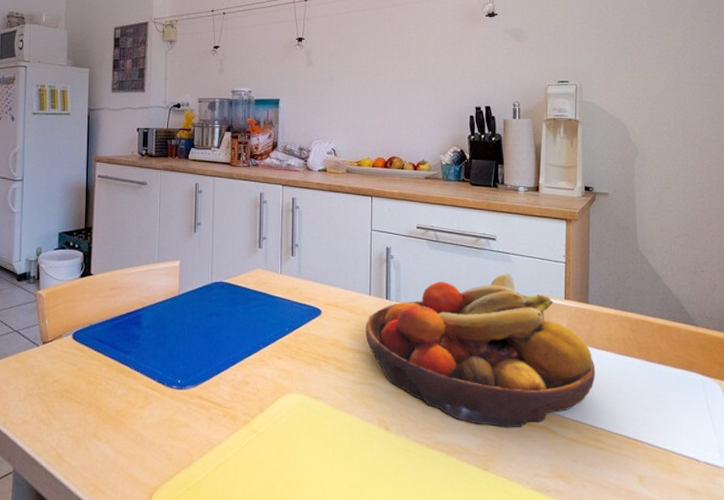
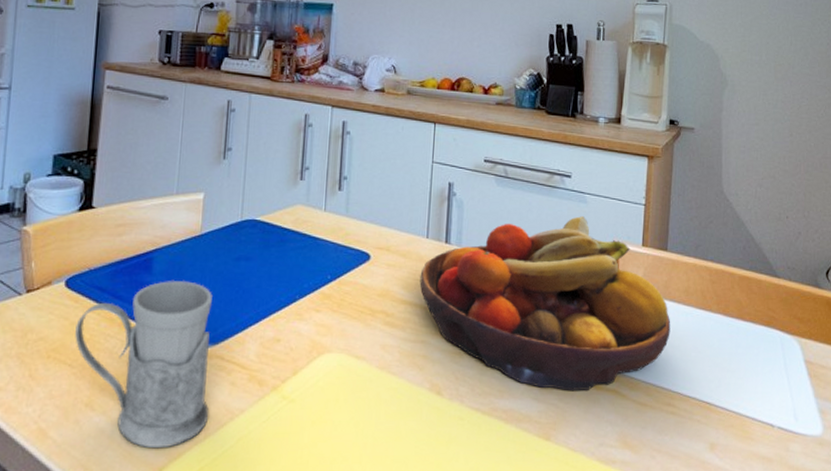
mug: none [82,333,192,472] -> present [75,279,212,449]

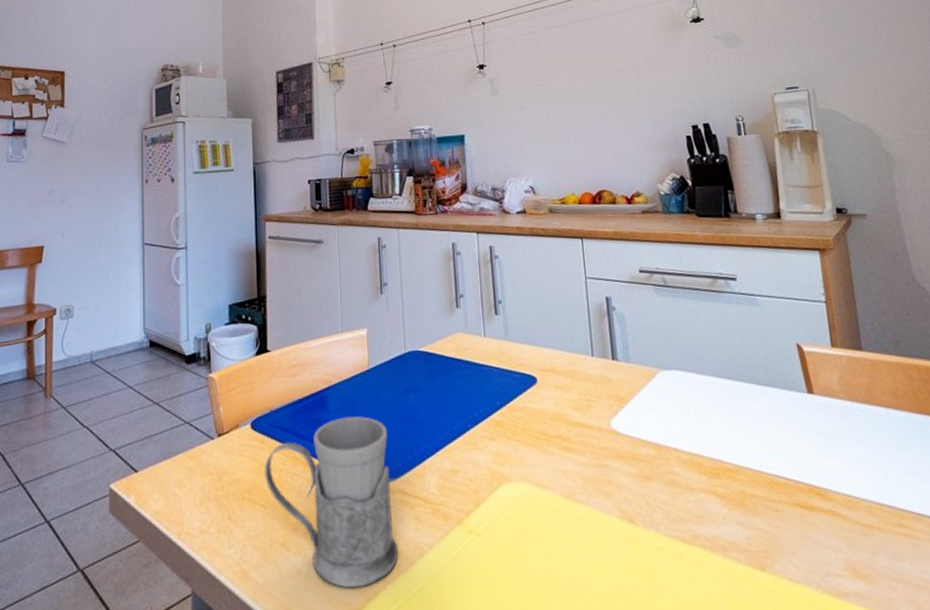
fruit bowl: present [419,216,671,392] -> none [591,320,885,514]

